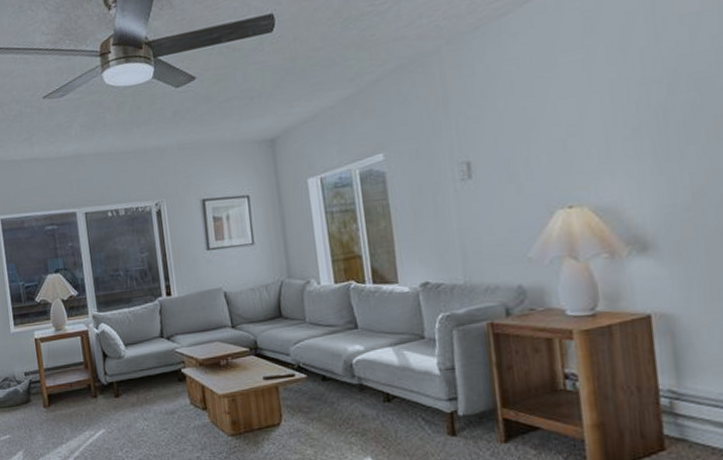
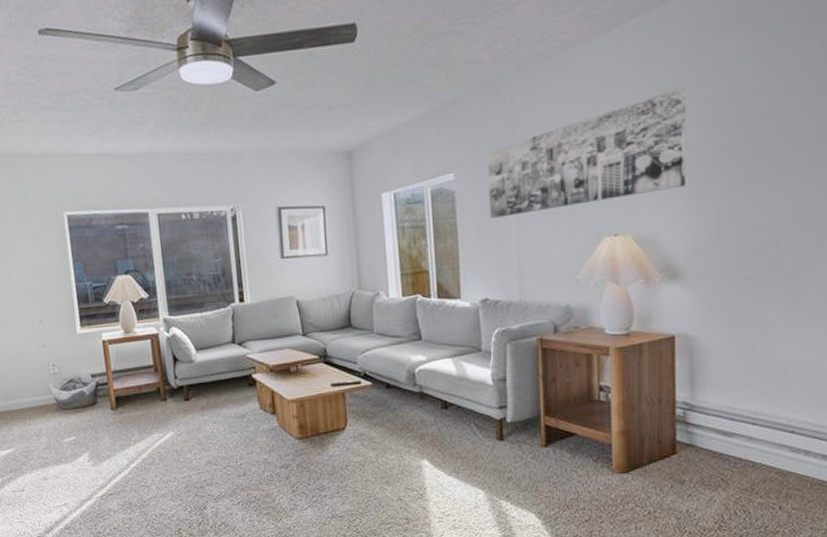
wall art: none [417,44,649,197] -> present [487,86,687,218]

